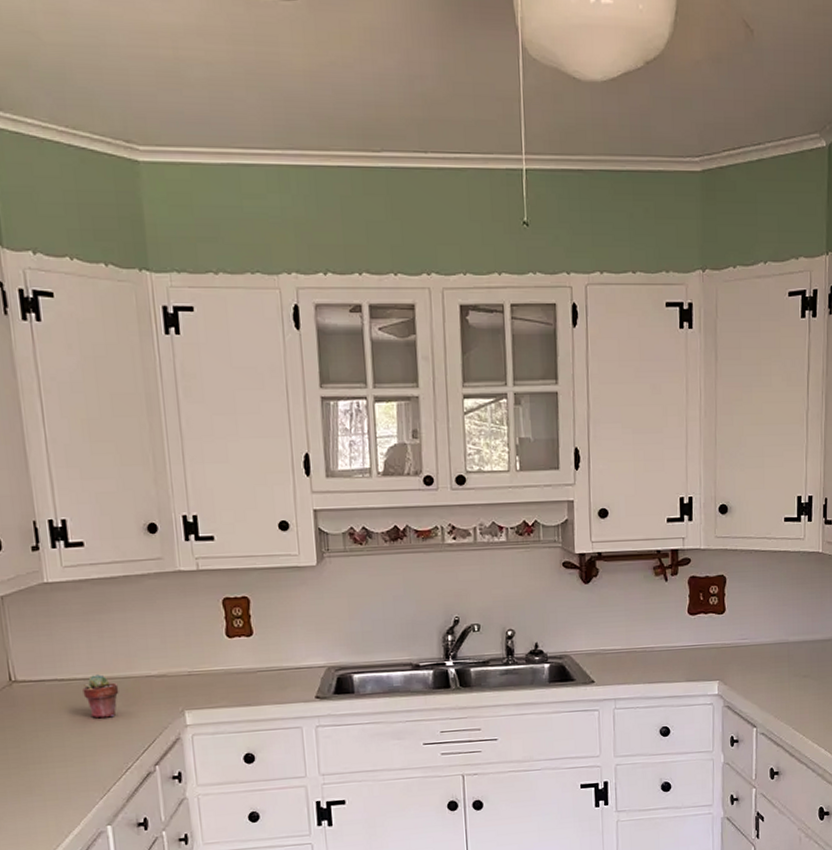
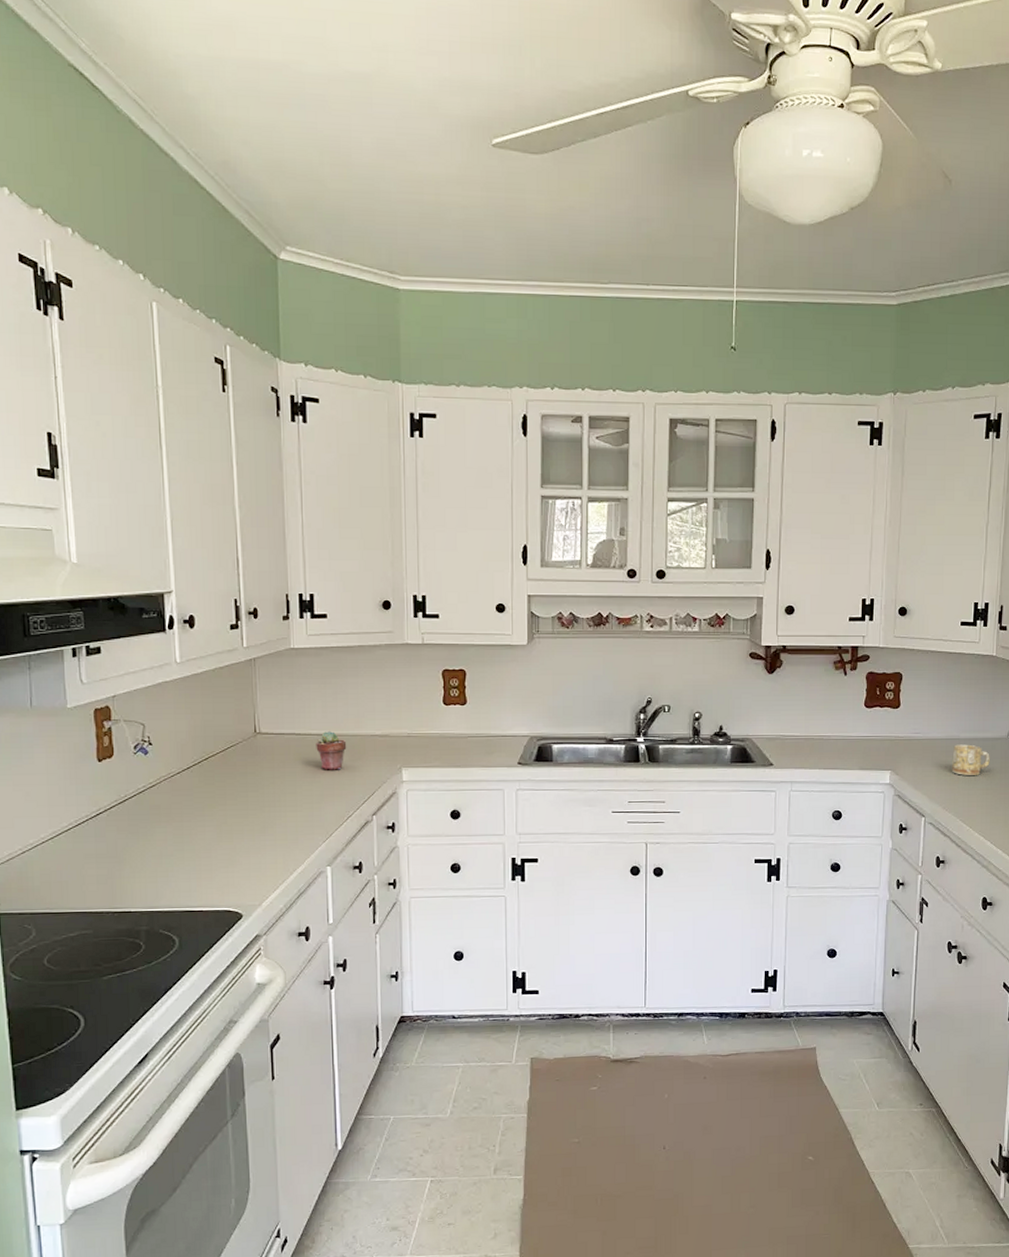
mug: none [782,648,821,681] -> present [952,744,990,775]

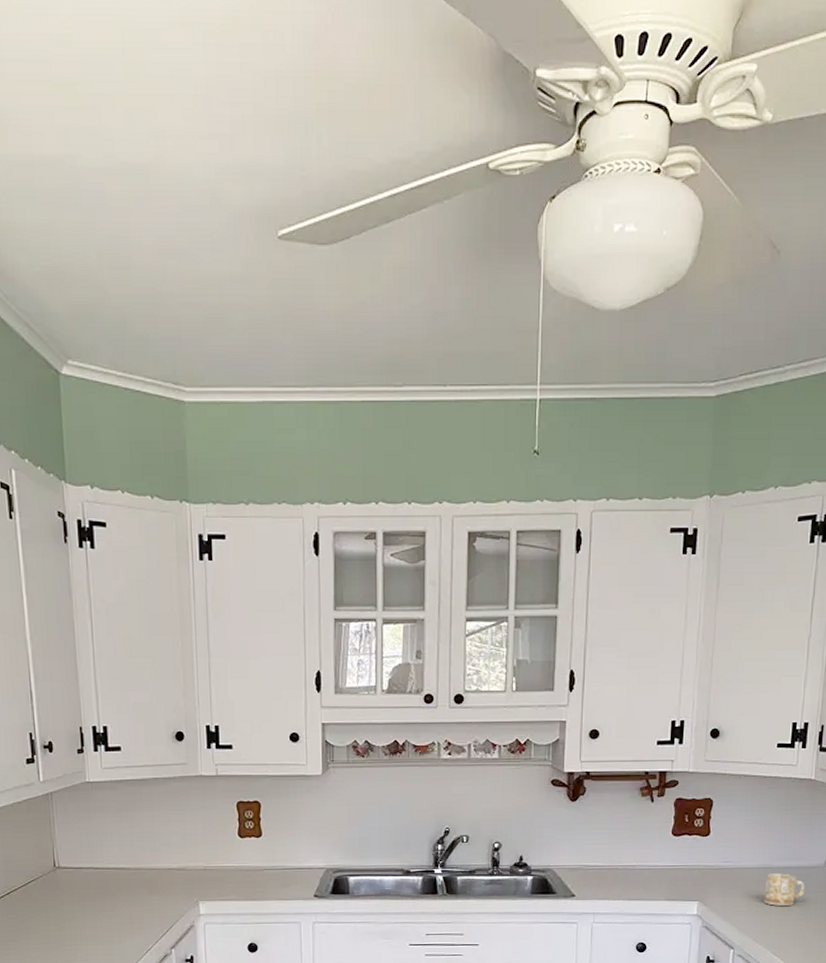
potted succulent: present [316,731,347,770] -> none [114,865,144,904]

